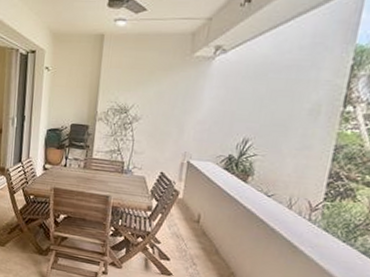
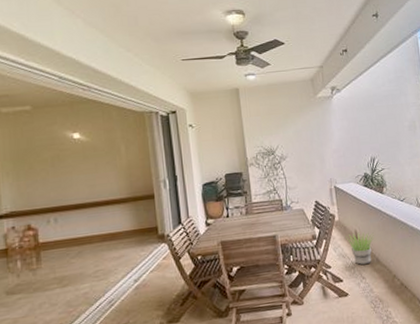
potted plant: none [185,215,220,252] -> present [346,232,374,265]

